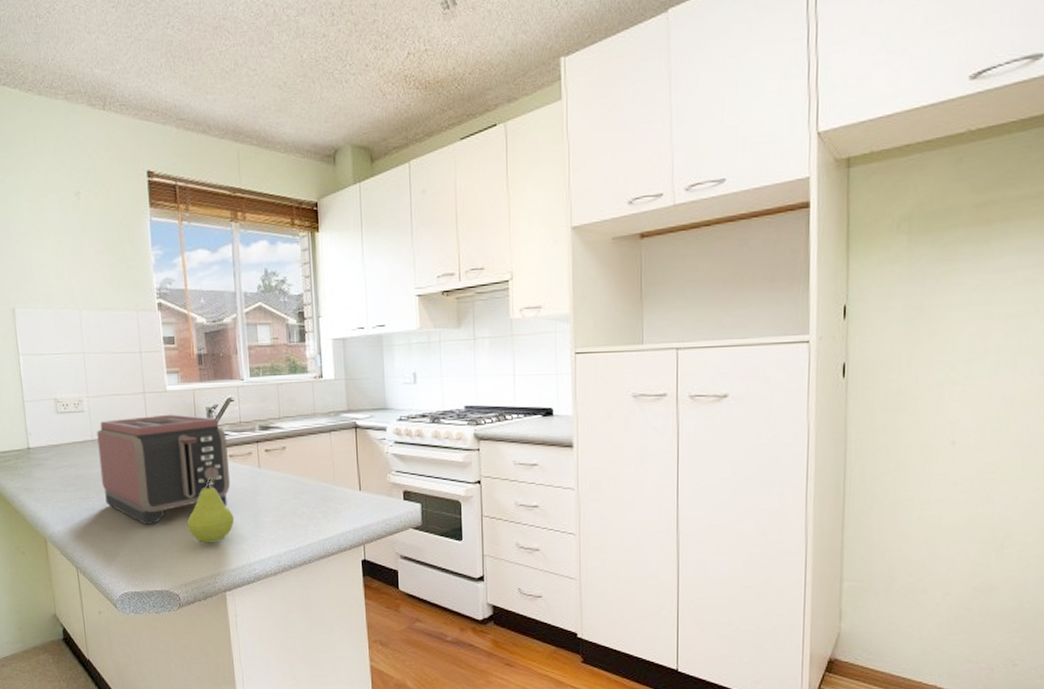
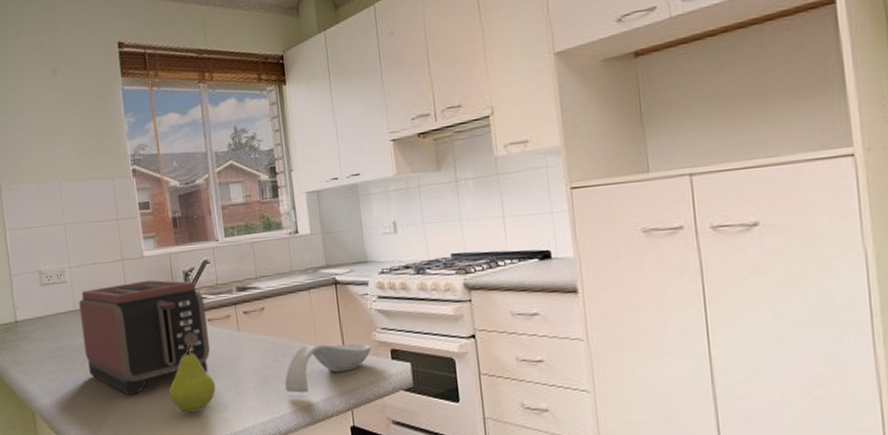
spoon rest: none [301,483,385,528] -> present [284,343,371,393]

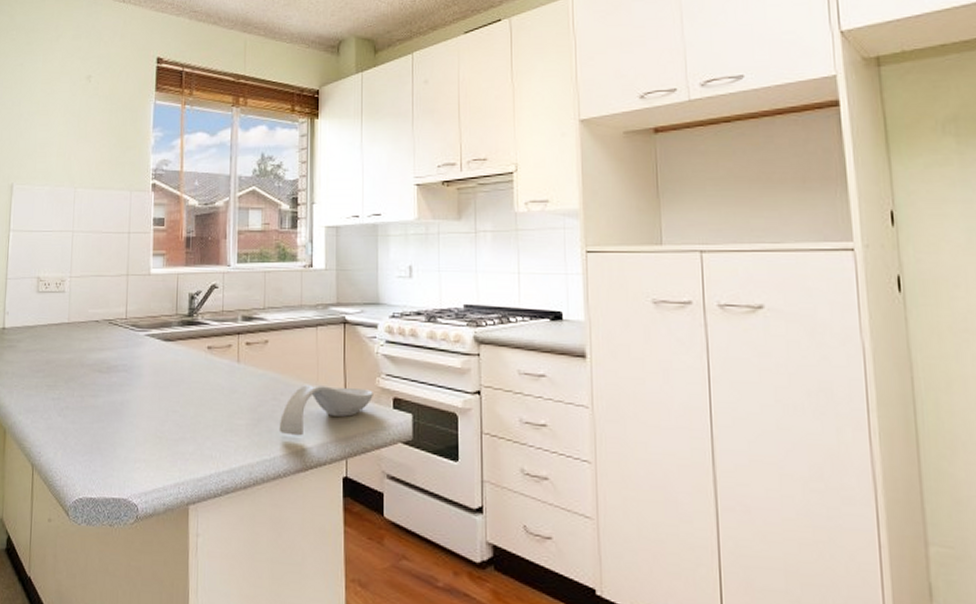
toaster: present [79,279,211,396] -> none [72,299,207,421]
fruit: present [168,344,216,413] -> none [155,371,206,446]

